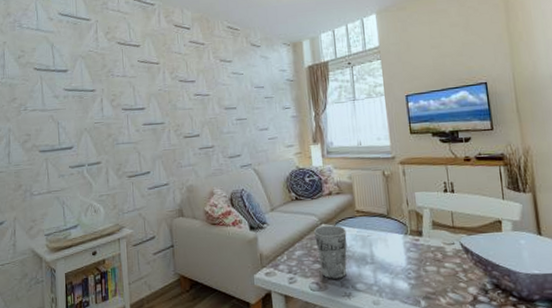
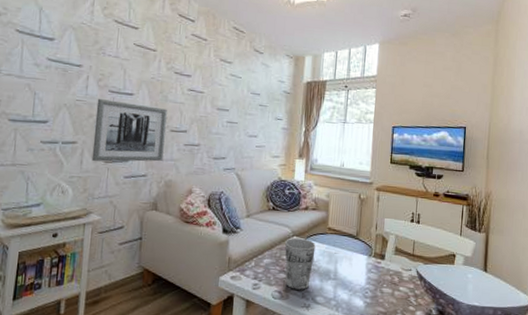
wall art: none [113,117,181,177] -> present [91,99,167,162]

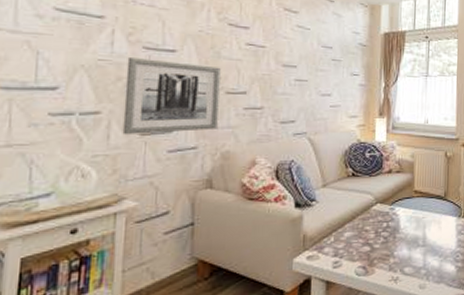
cup: present [285,238,316,291] -> none [368,205,402,264]

